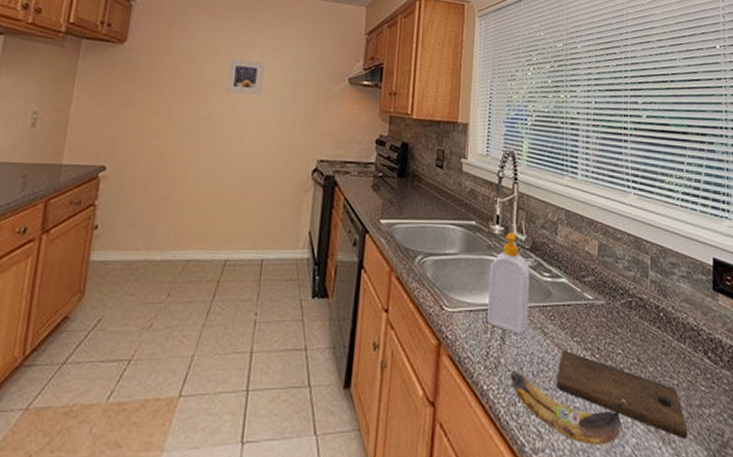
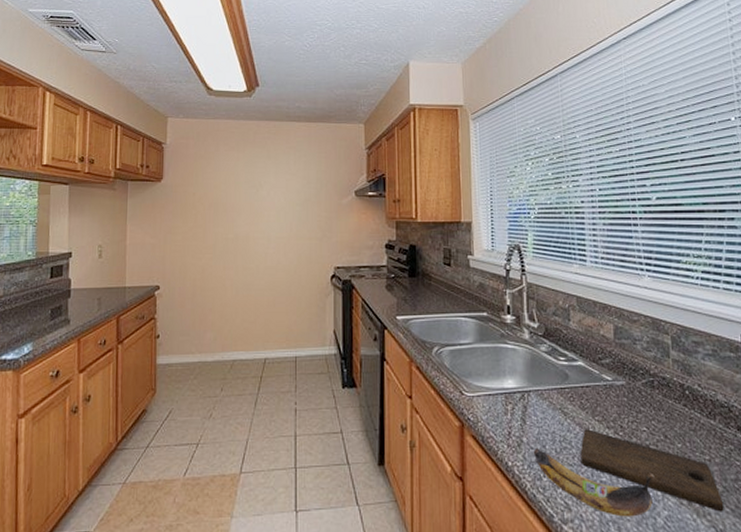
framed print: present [226,59,265,96] -> none [248,185,279,215]
soap bottle: present [487,232,530,334] -> none [504,321,547,415]

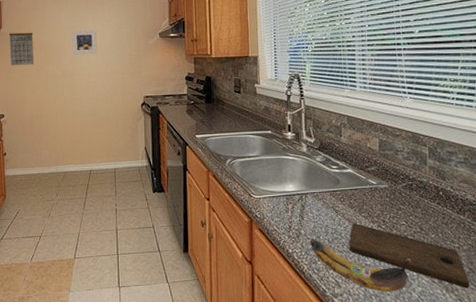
calendar: none [171,185,201,225] -> present [9,32,34,65]
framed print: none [248,185,279,215] -> present [71,30,97,55]

